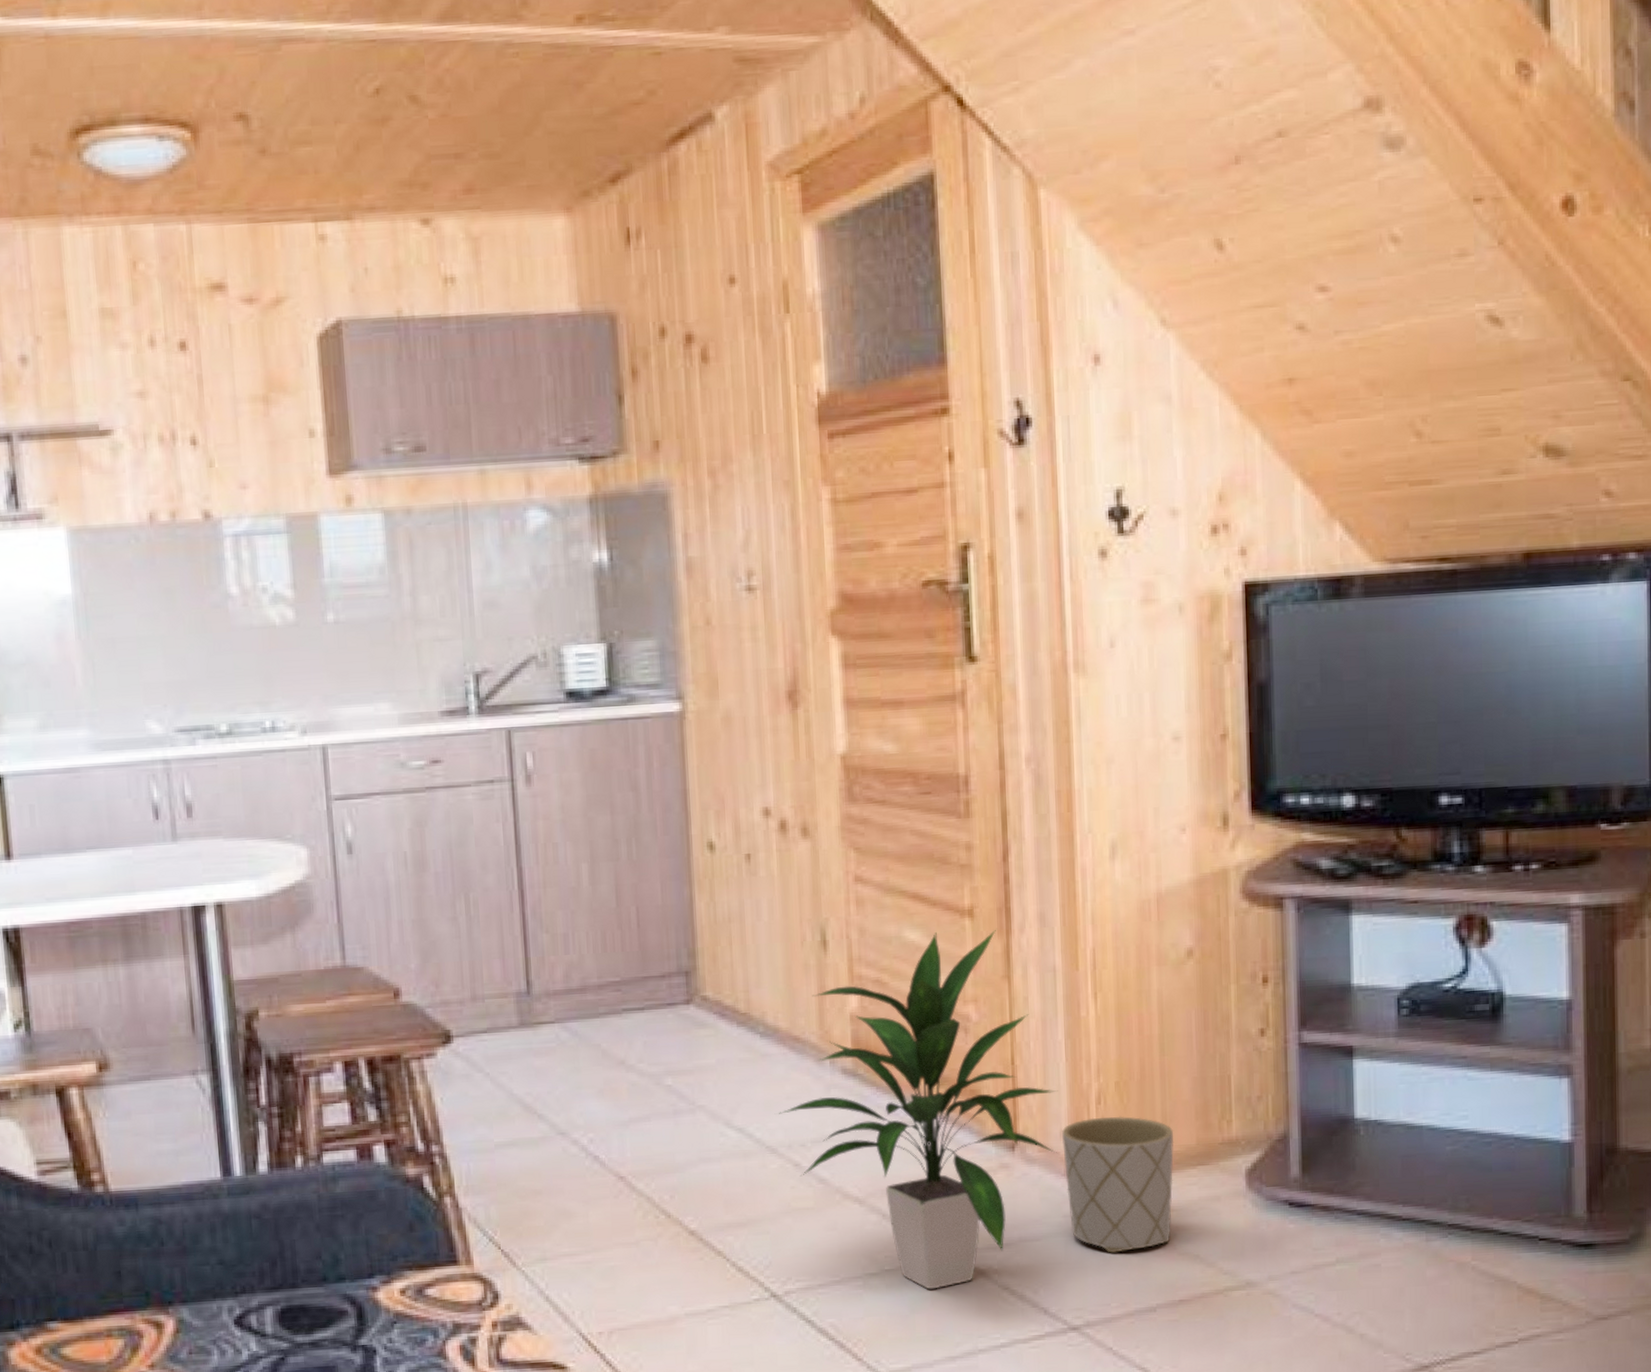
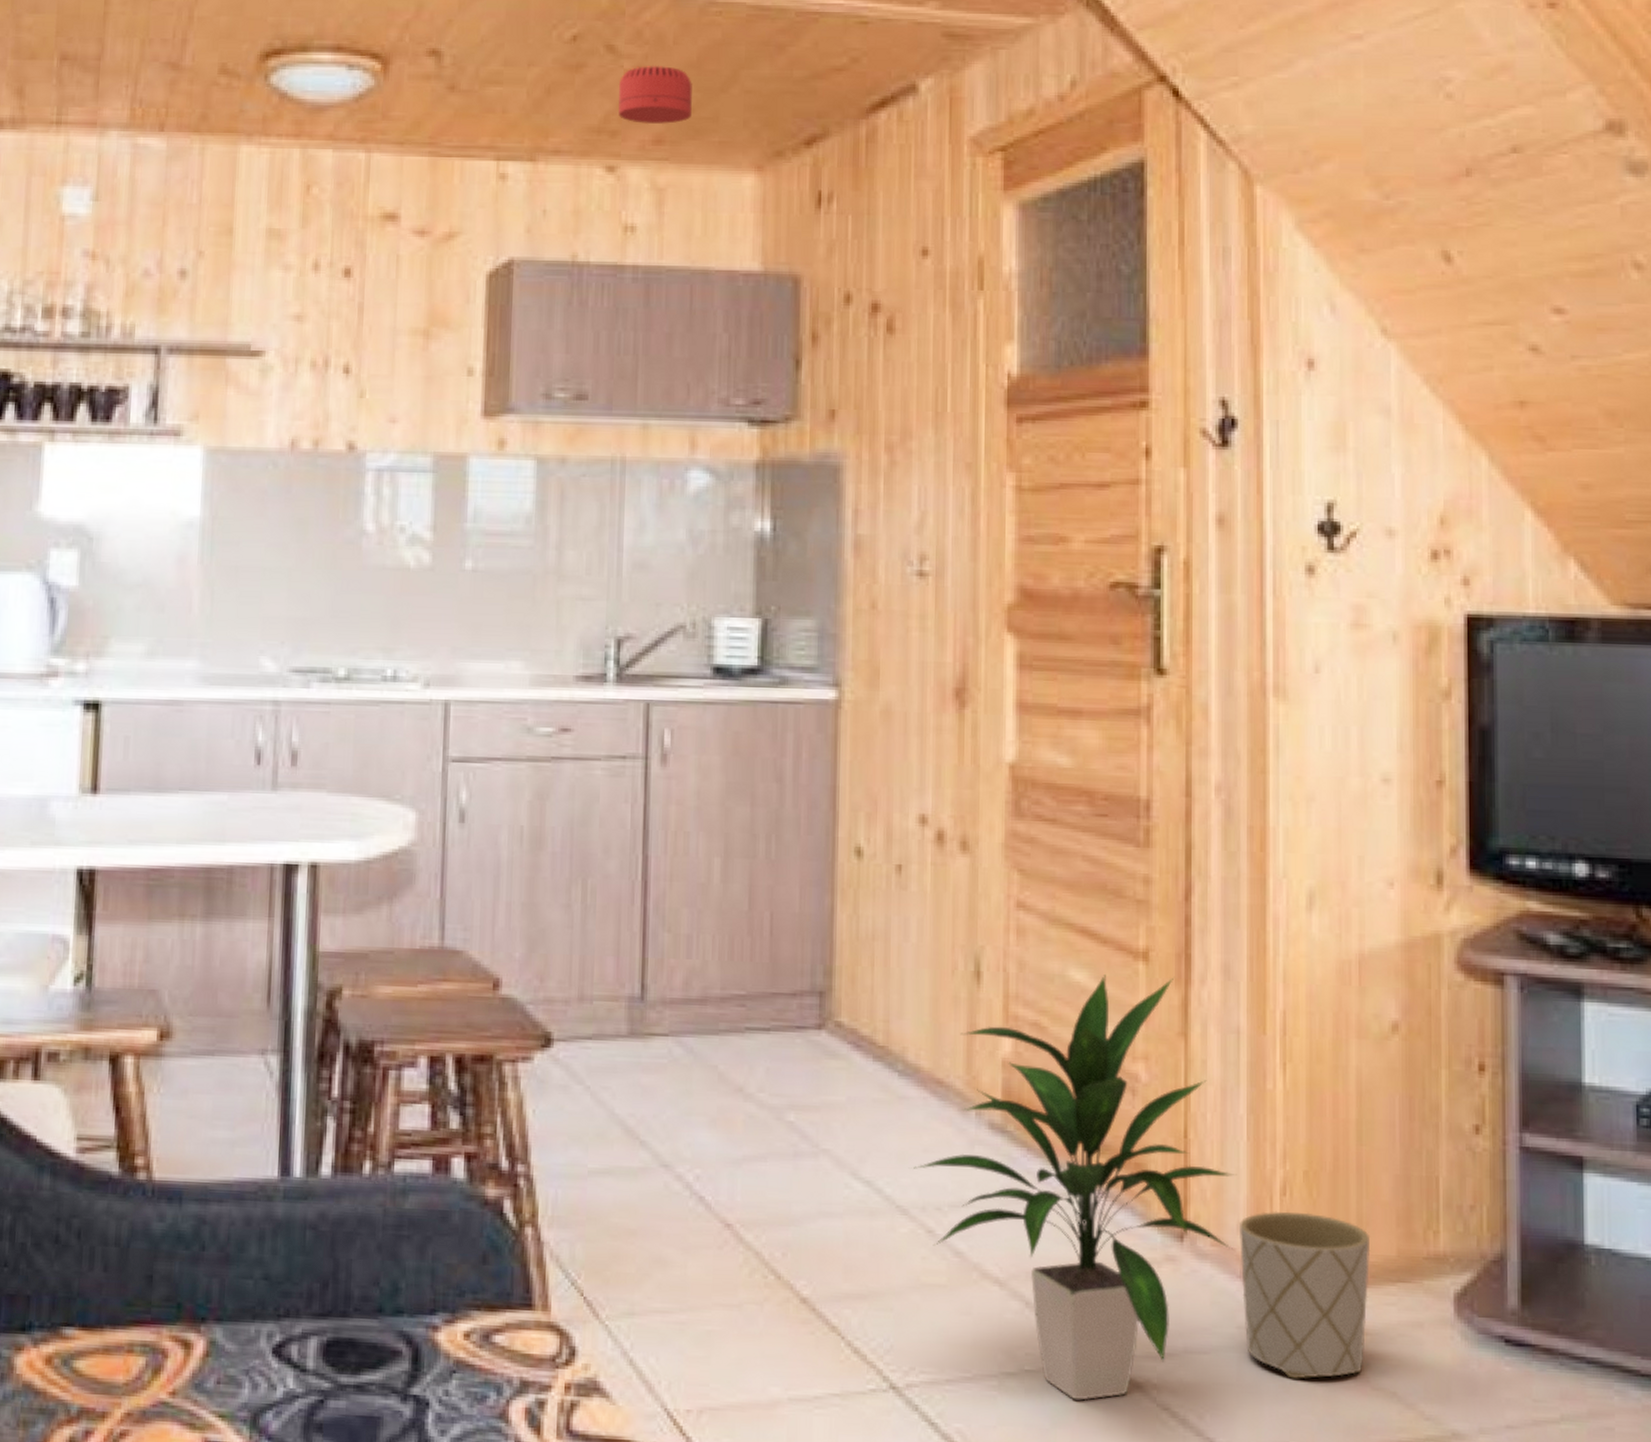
smoke detector: none [424,112,499,174] -> present [618,65,692,125]

